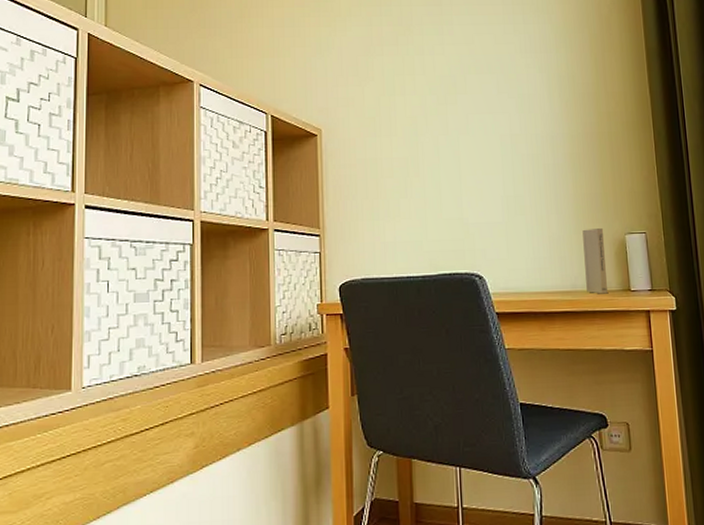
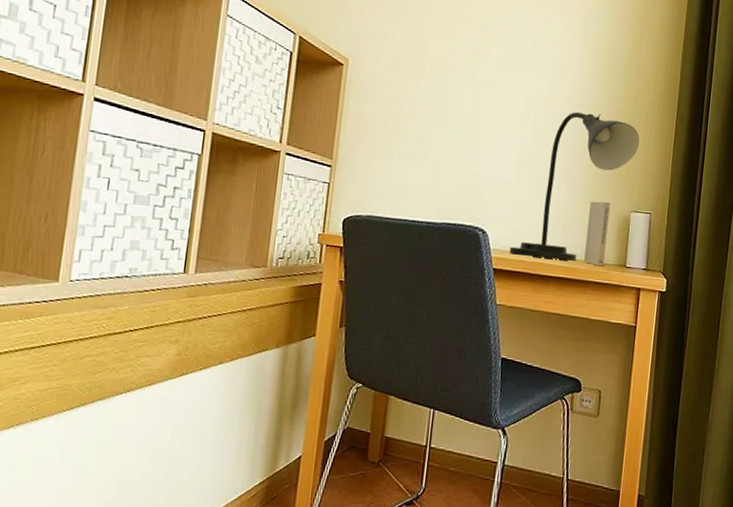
desk lamp: none [509,142,621,295] -> present [509,112,640,261]

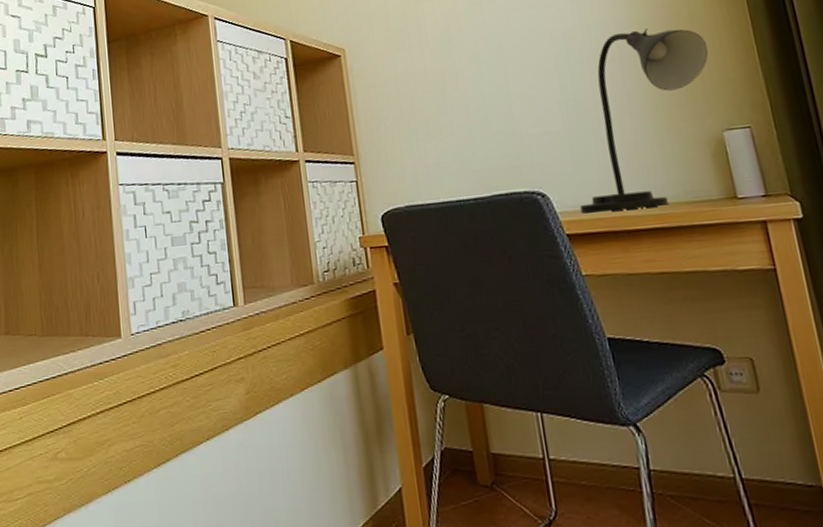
book: present [584,201,611,267] -> none [665,127,707,205]

